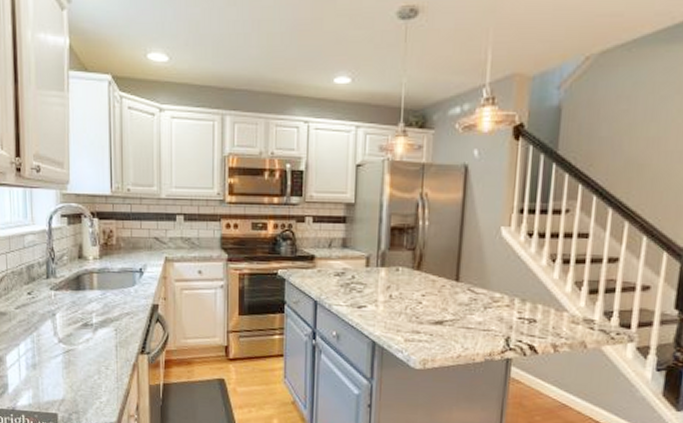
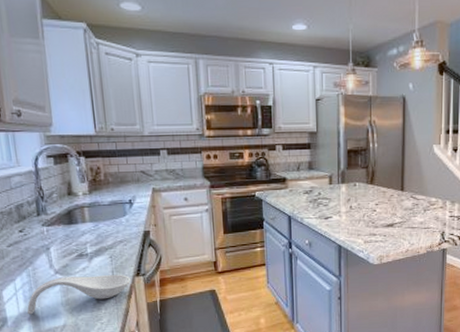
spoon rest: none [28,347,135,384] -> present [27,275,131,315]

